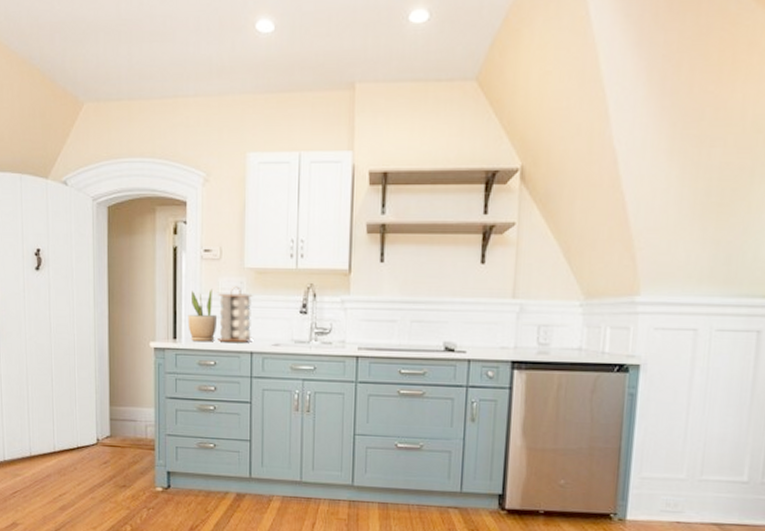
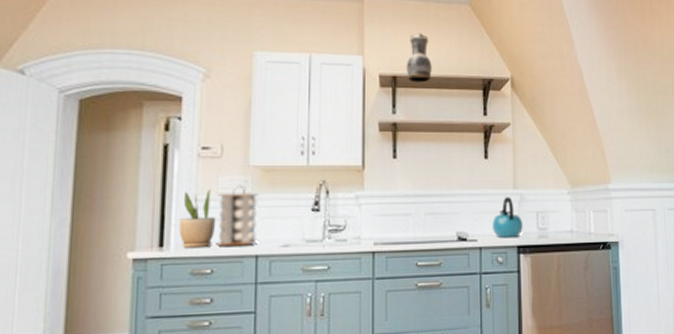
ceramic jug: none [397,120,427,178] -> present [405,33,432,83]
kettle: none [484,307,520,351] -> present [492,197,523,237]

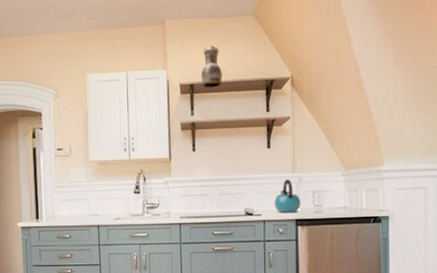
potted plant: present [178,189,217,247] -> none [47,178,71,219]
spice rack: present [216,185,259,247] -> none [70,175,98,220]

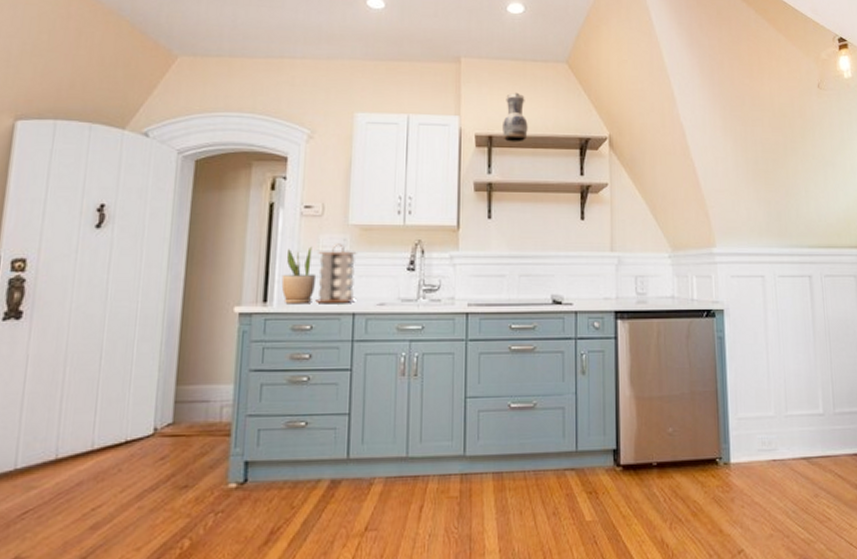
potted plant: none [47,178,71,219] -> present [281,246,317,303]
spice rack: none [70,175,98,220] -> present [315,243,357,304]
kettle: present [274,180,300,213] -> none [588,260,620,302]

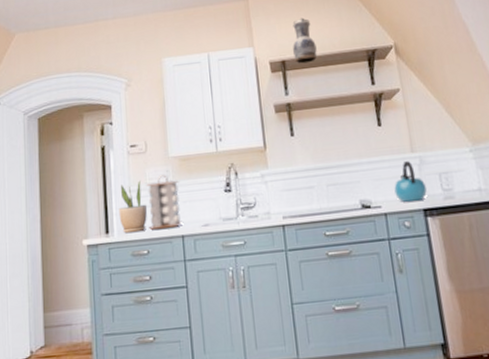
kettle: none [588,260,620,302] -> present [394,161,427,202]

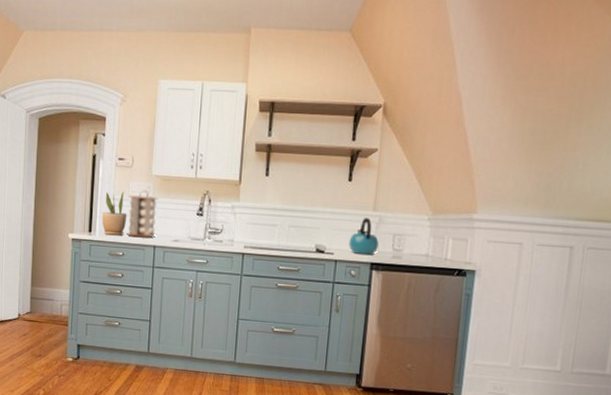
ceramic jug: present [292,18,318,64] -> none [283,61,308,109]

